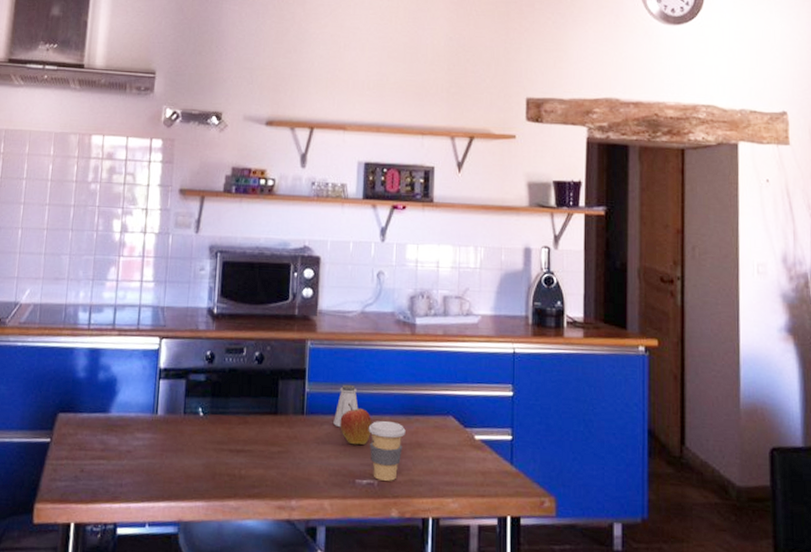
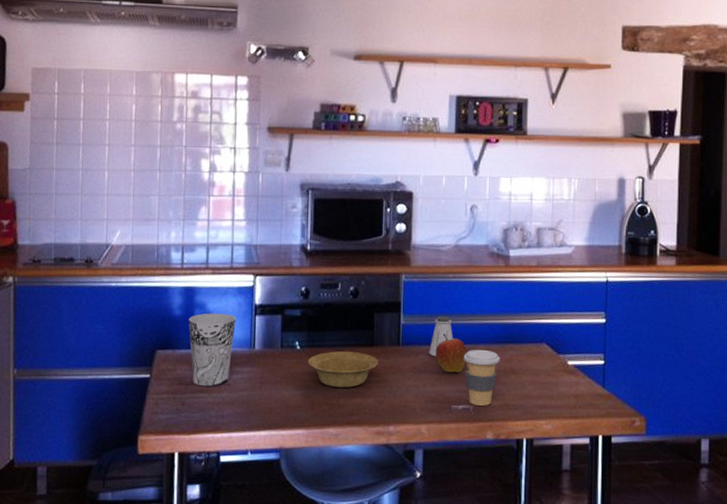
cup: none [92,375,140,454] -> present [188,313,236,387]
bowl: none [210,419,282,458] -> present [308,351,378,388]

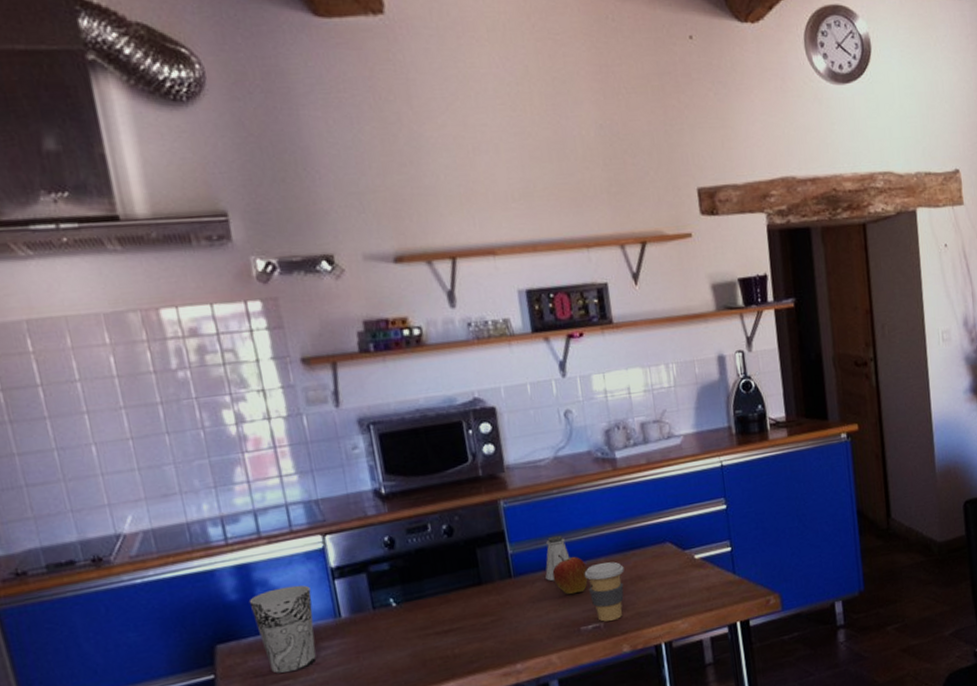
bowl: present [308,351,378,388] -> none [408,594,491,639]

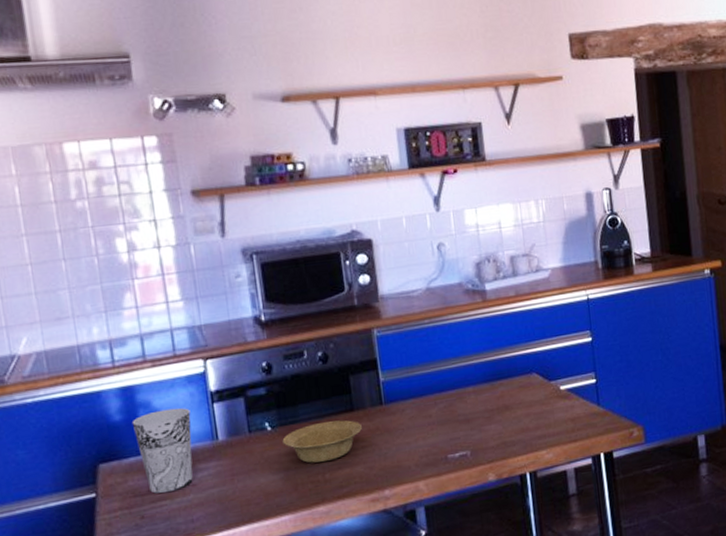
bowl: none [408,594,491,639] -> present [282,420,362,463]
saltshaker: present [545,535,570,582] -> none [415,364,440,409]
apple: present [552,554,588,595] -> none [422,382,456,423]
coffee cup: present [584,561,624,622] -> none [452,391,492,450]

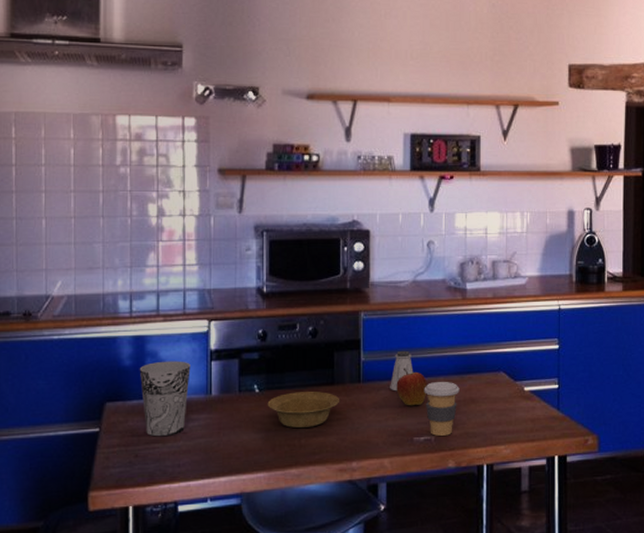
saltshaker: none [415,364,440,409] -> present [390,350,414,392]
apple: none [422,382,456,423] -> present [396,368,427,406]
coffee cup: none [452,391,492,450] -> present [424,381,460,436]

